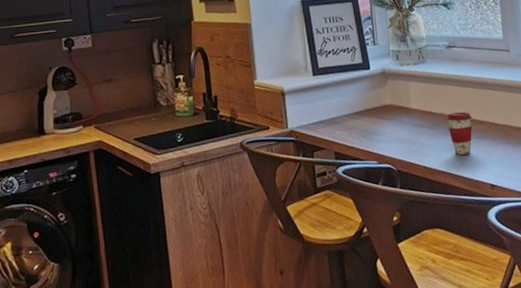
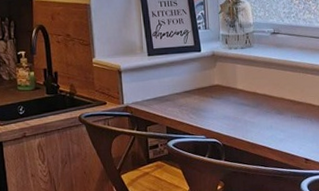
coffee cup: present [446,112,473,155] -> none [268,93,292,132]

